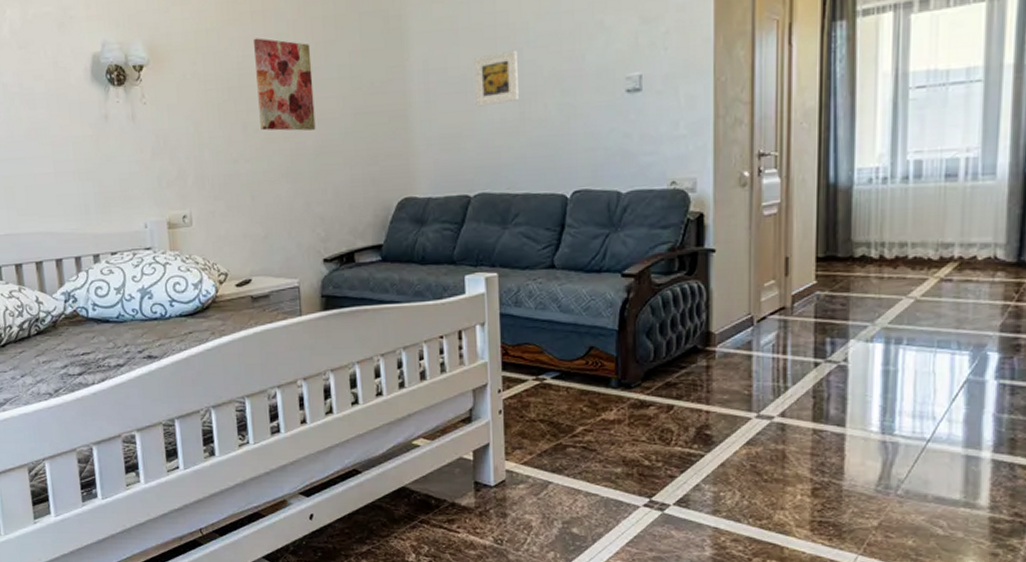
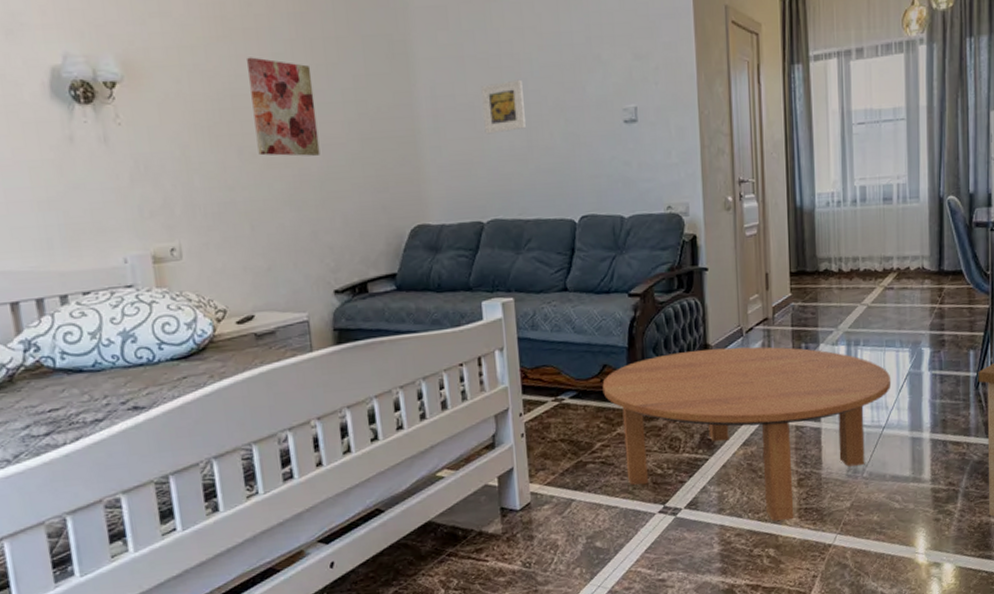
coffee table: none [588,337,943,532] -> present [602,346,892,521]

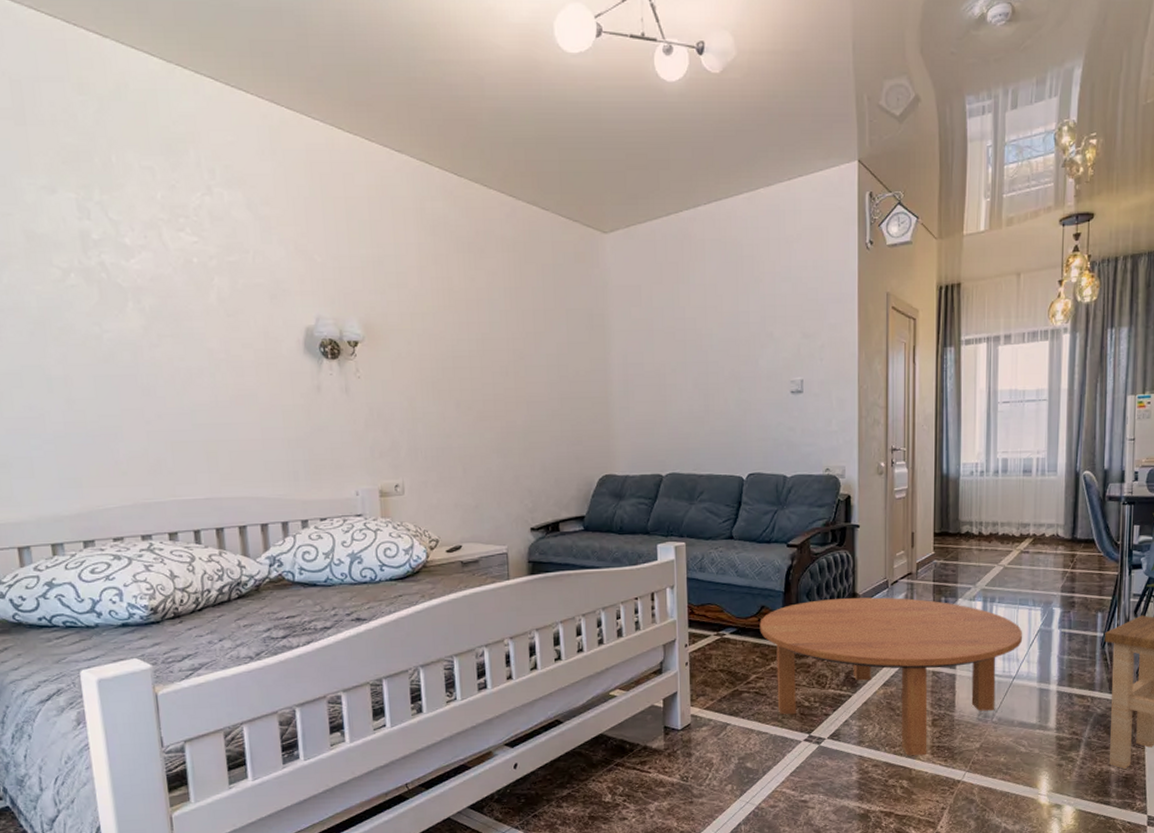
wall art: present [247,57,320,156] -> none [468,324,525,411]
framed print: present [481,79,526,135] -> none [667,351,704,399]

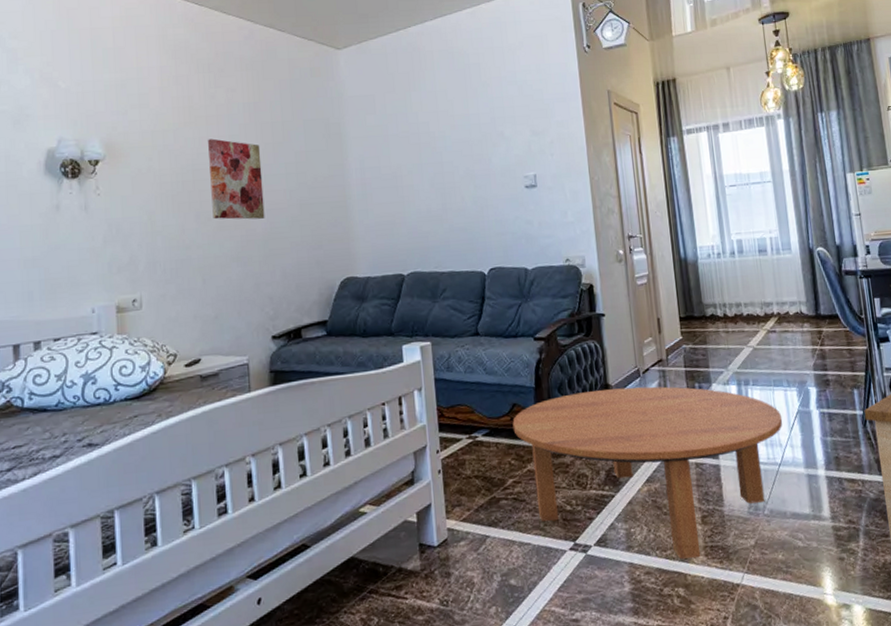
wall art: none [468,324,525,411] -> present [208,138,265,220]

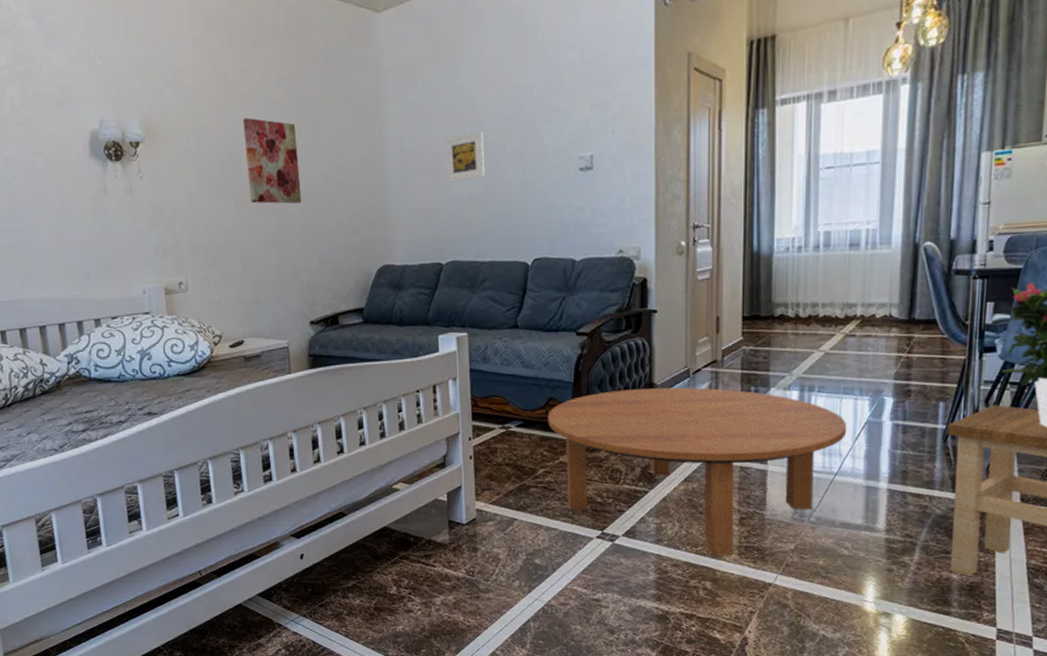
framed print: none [402,153,441,199] -> present [445,131,485,183]

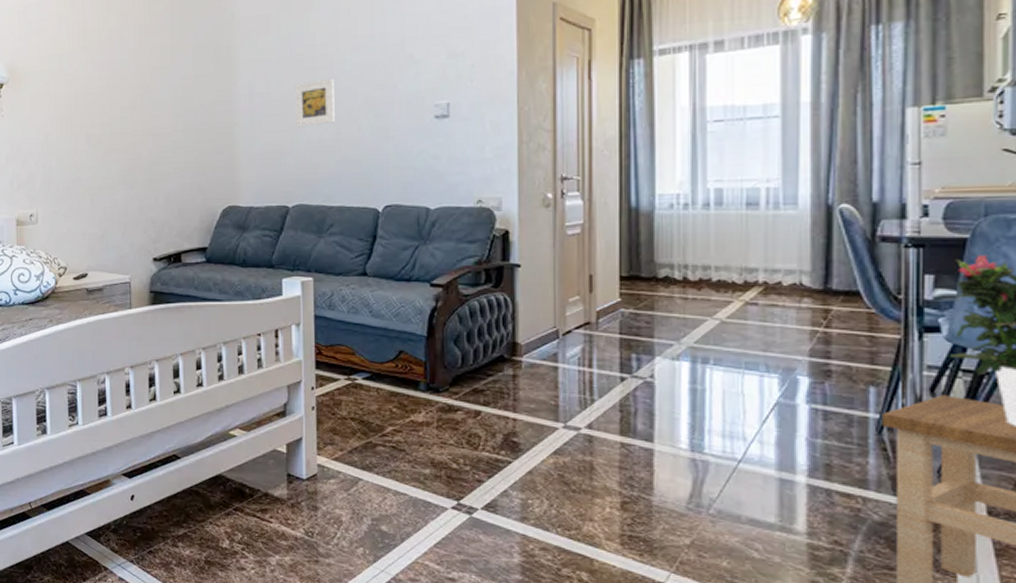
wall art: present [243,117,302,204] -> none [100,63,151,144]
coffee table: present [547,387,847,556] -> none [397,348,752,545]

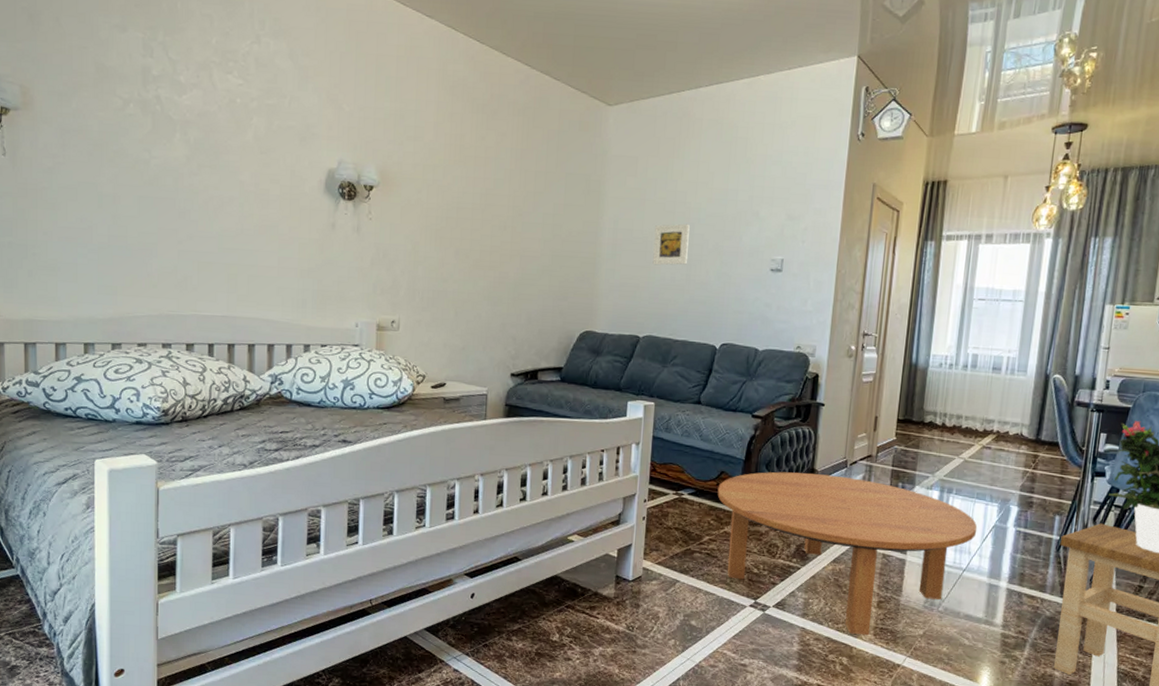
coffee table: none [397,348,752,545] -> present [717,471,978,636]

